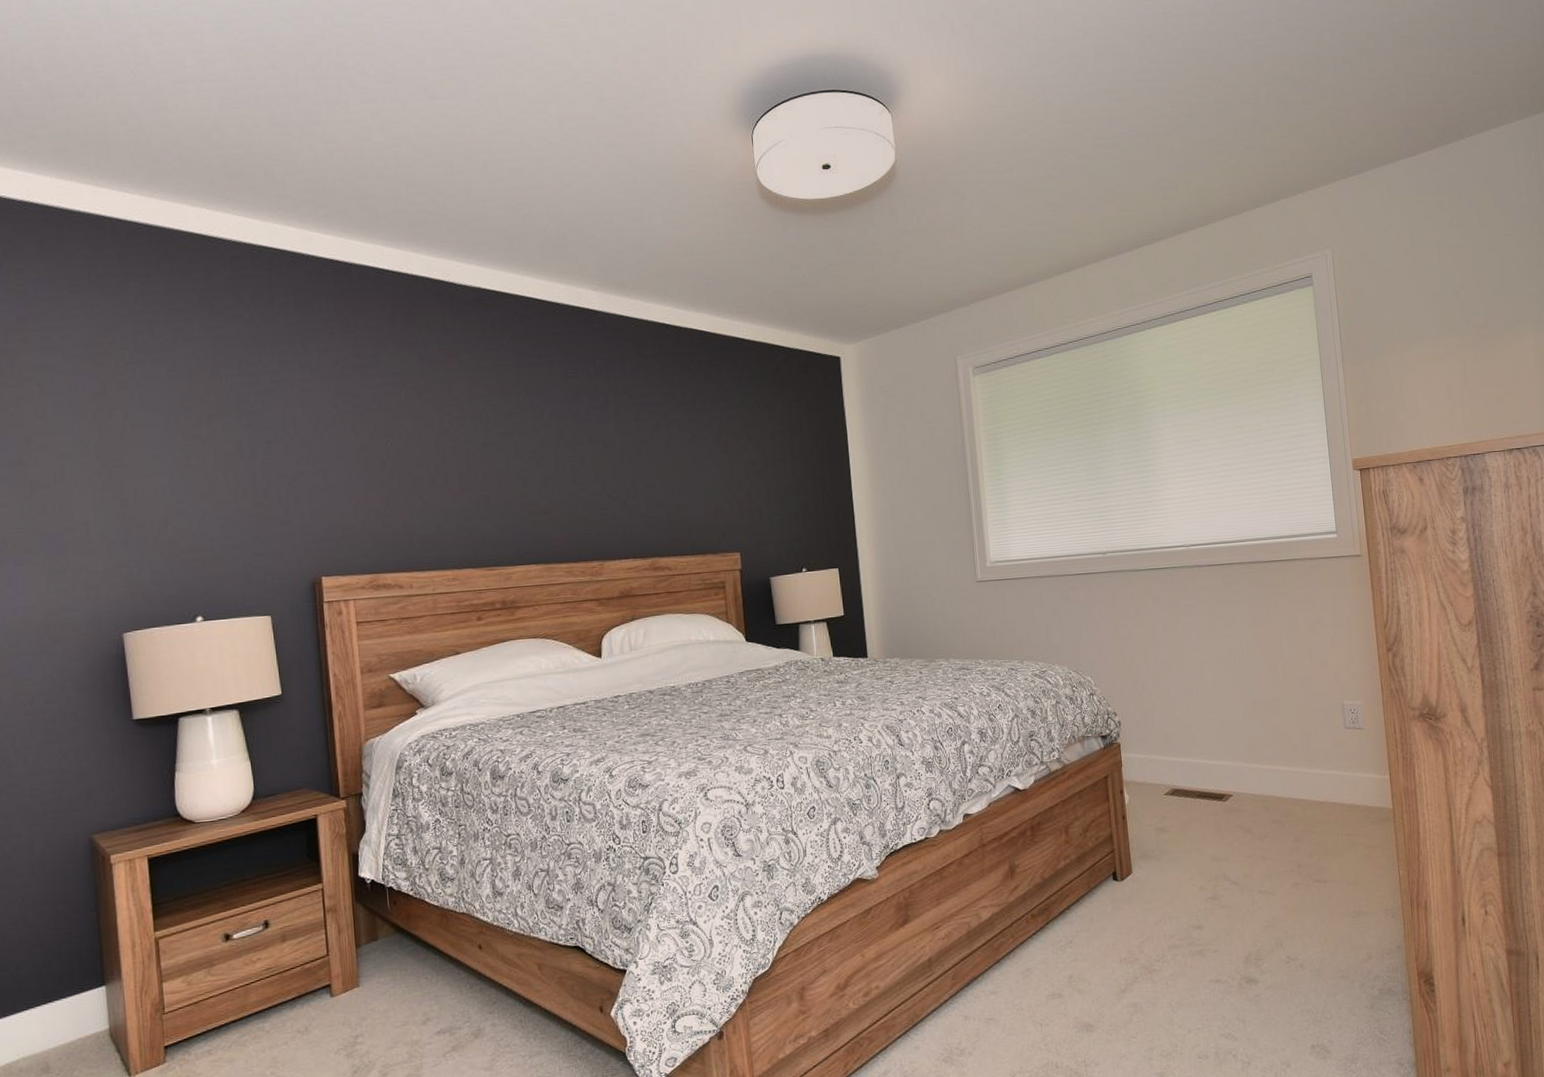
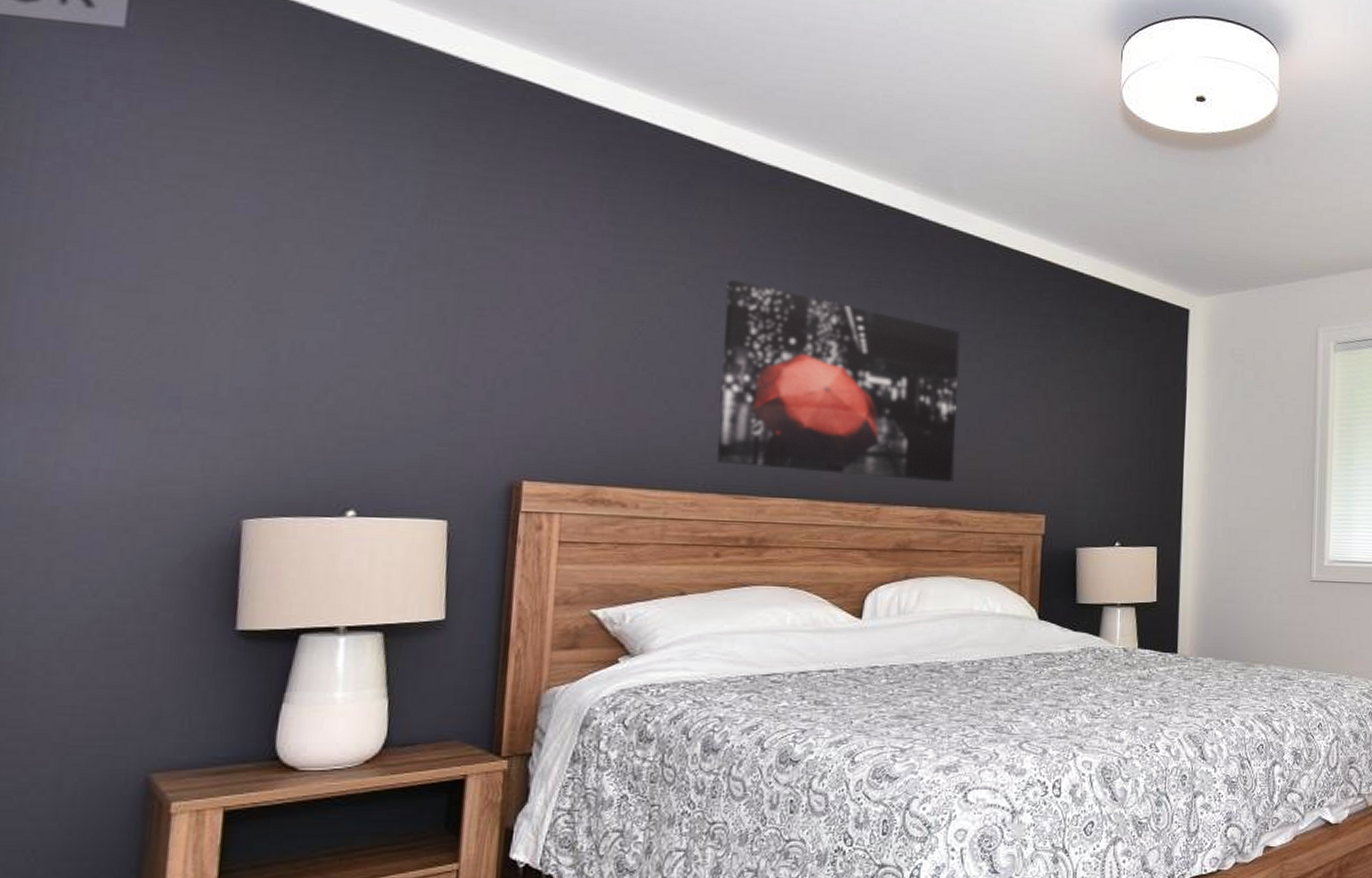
wall art: none [454,388,660,544] -> present [717,279,961,483]

